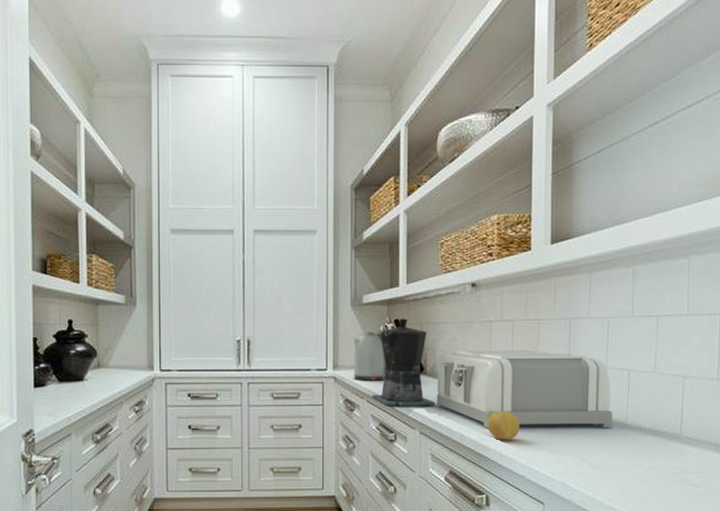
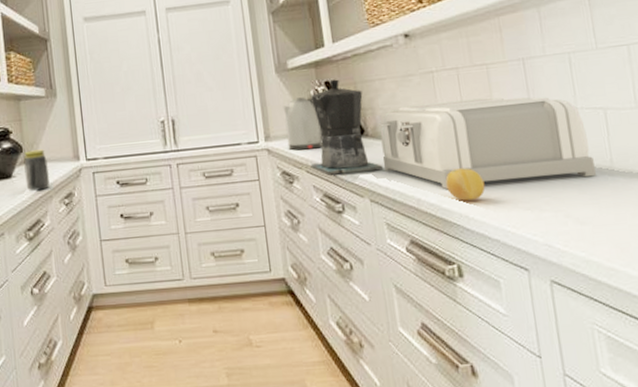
jar: none [97,356,122,397] -> present [24,149,50,192]

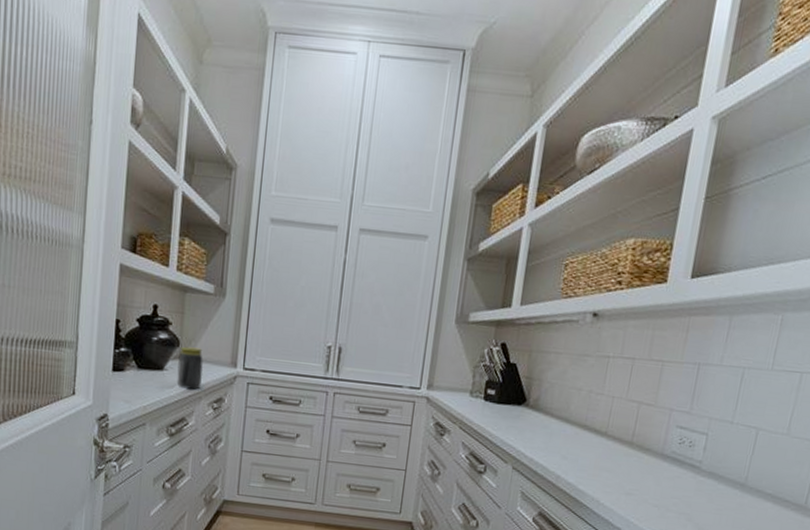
kettle: present [283,97,323,151] -> none [448,353,486,408]
coffee maker: present [310,79,384,176] -> none [465,342,535,442]
toaster: present [377,97,596,189] -> none [534,384,734,489]
fruit: present [445,168,486,201] -> none [587,455,625,488]

